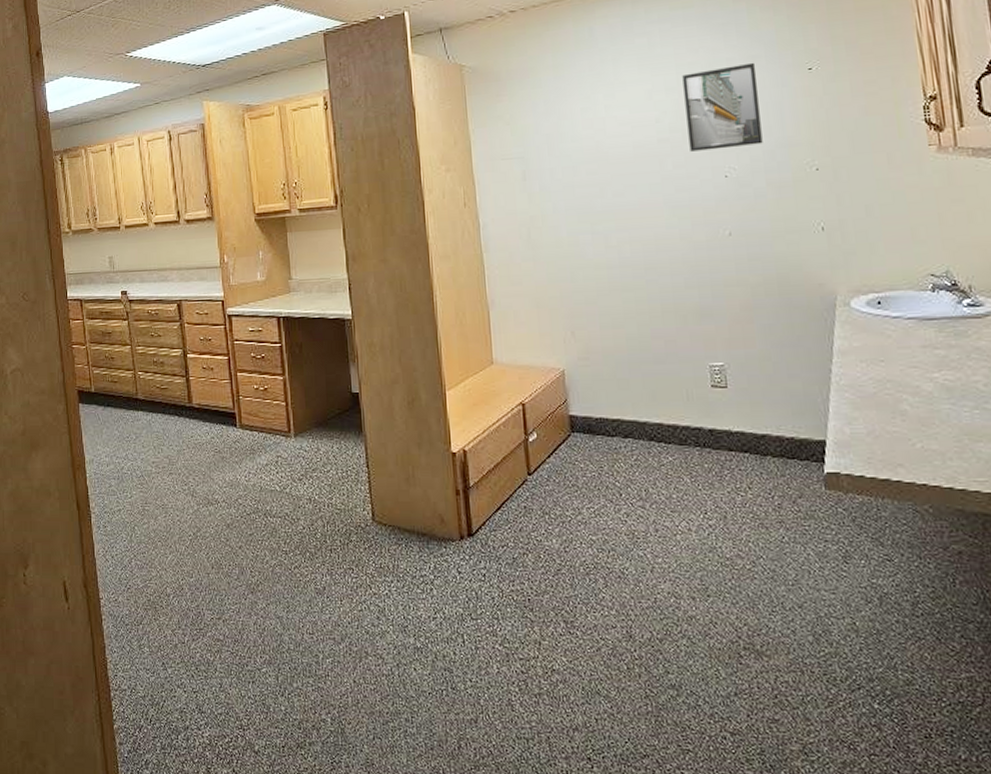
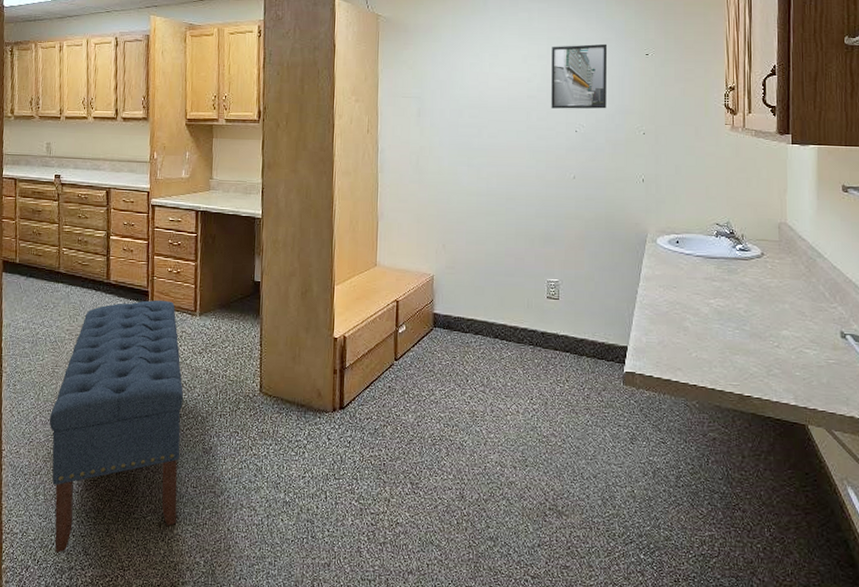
bench: none [145,422,295,711] -> present [49,300,184,553]

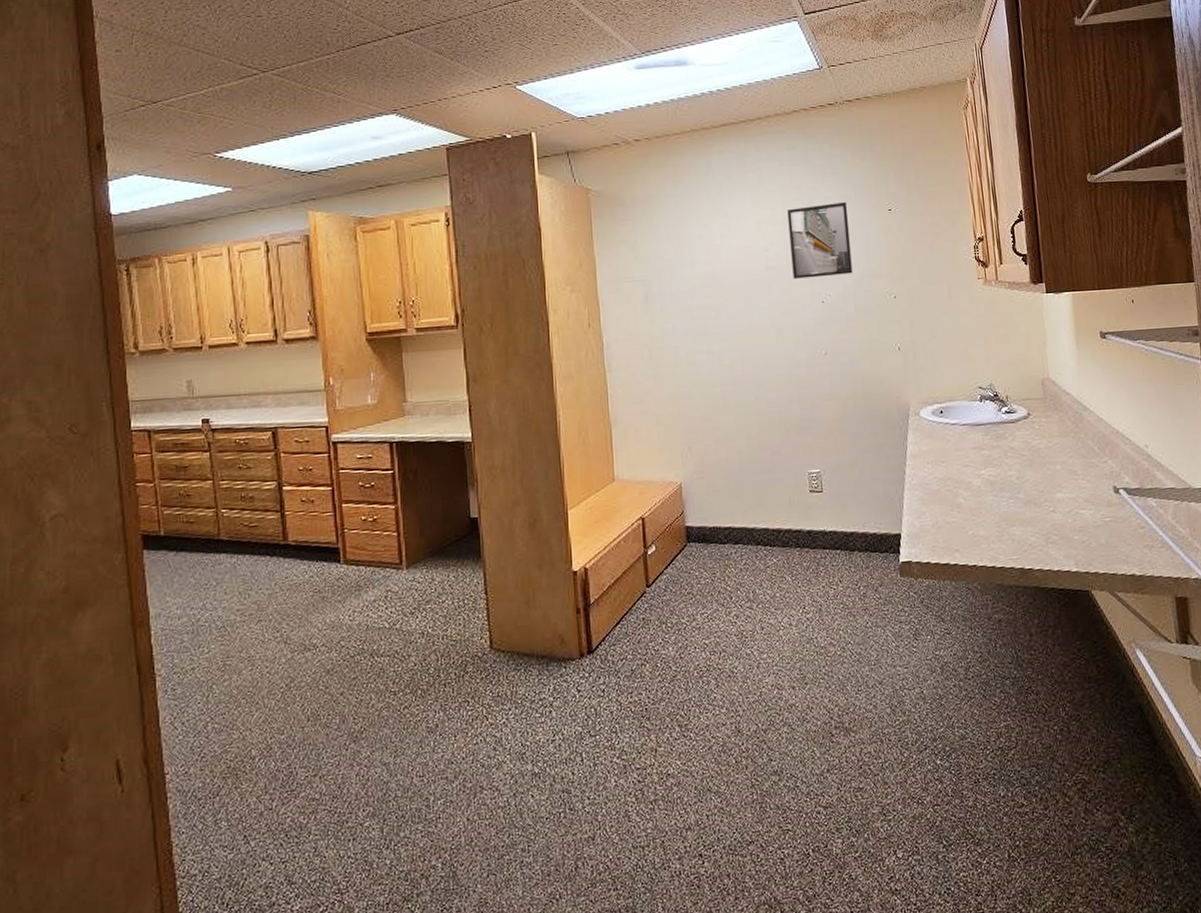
bench: present [49,300,184,553] -> none [224,556,402,890]

